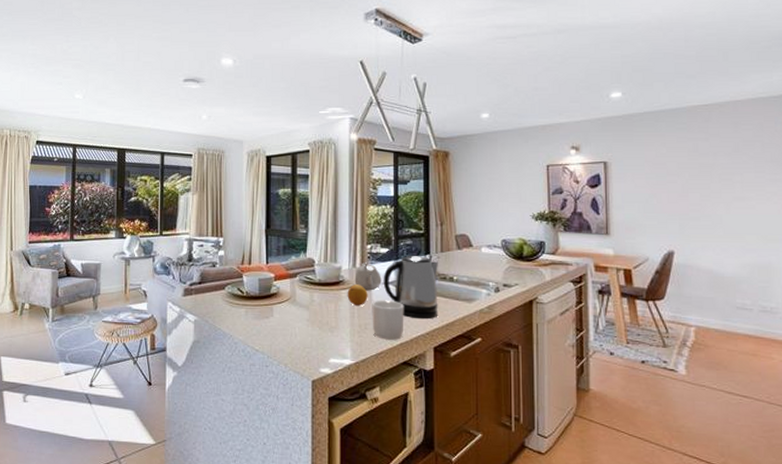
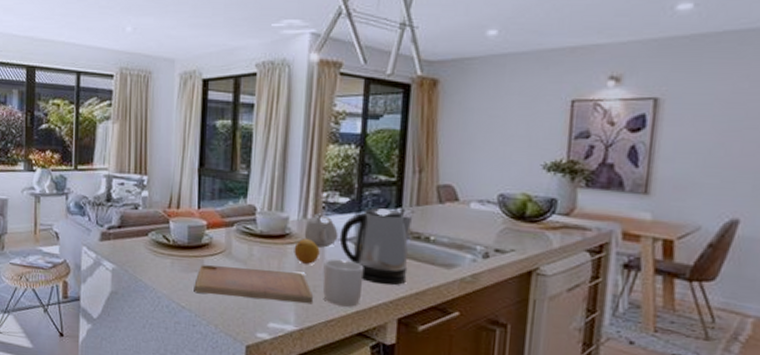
cutting board: none [265,312,366,340] -> present [194,265,314,304]

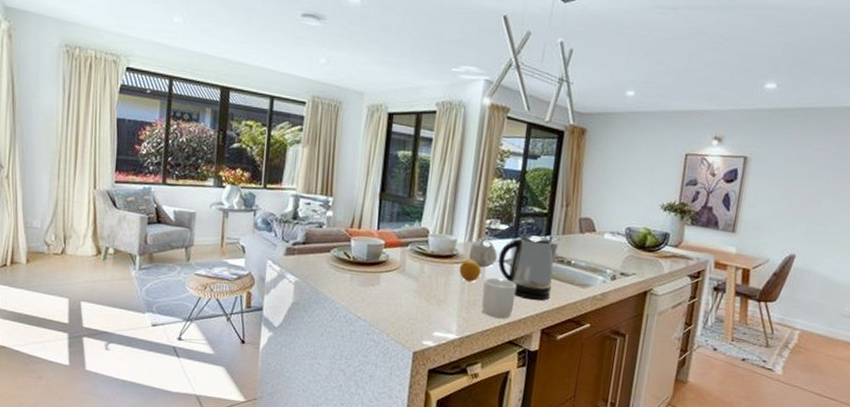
cutting board: present [194,265,314,304] -> none [369,280,474,316]

